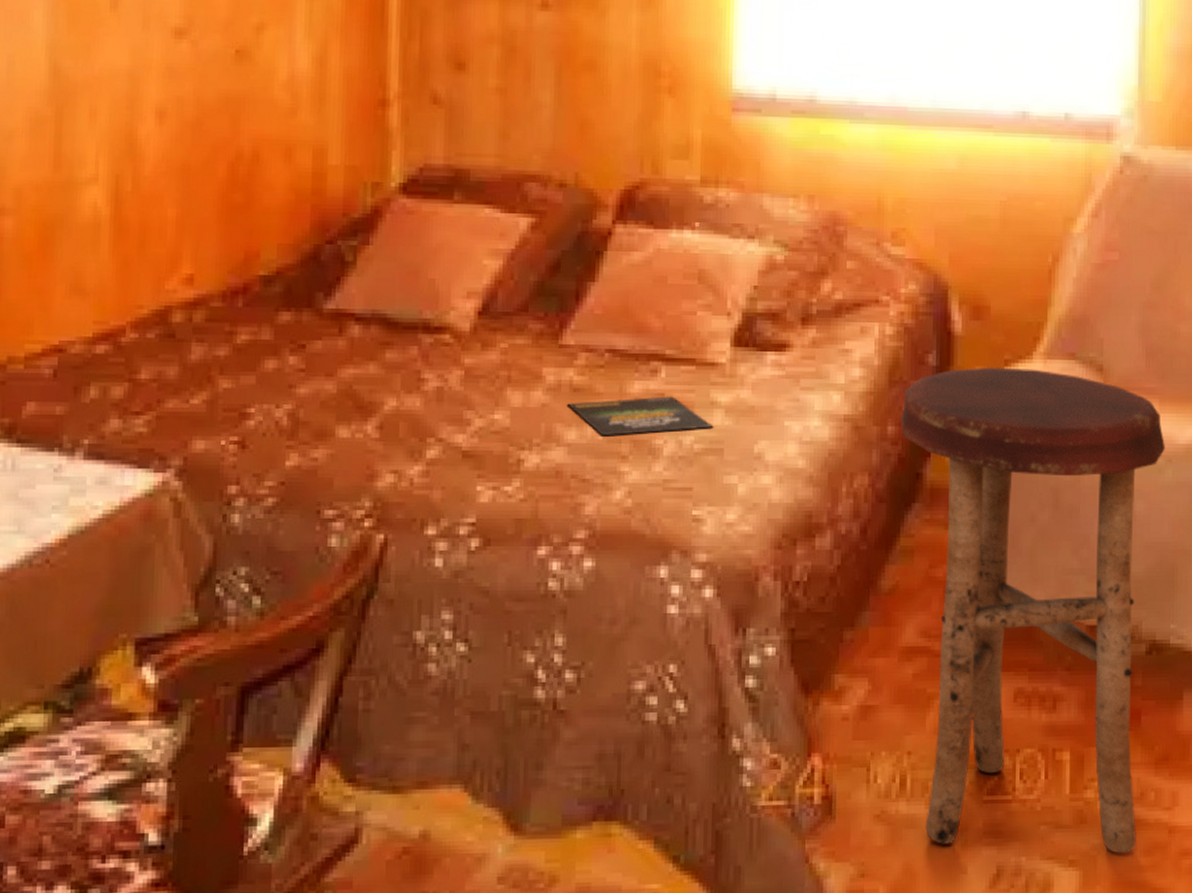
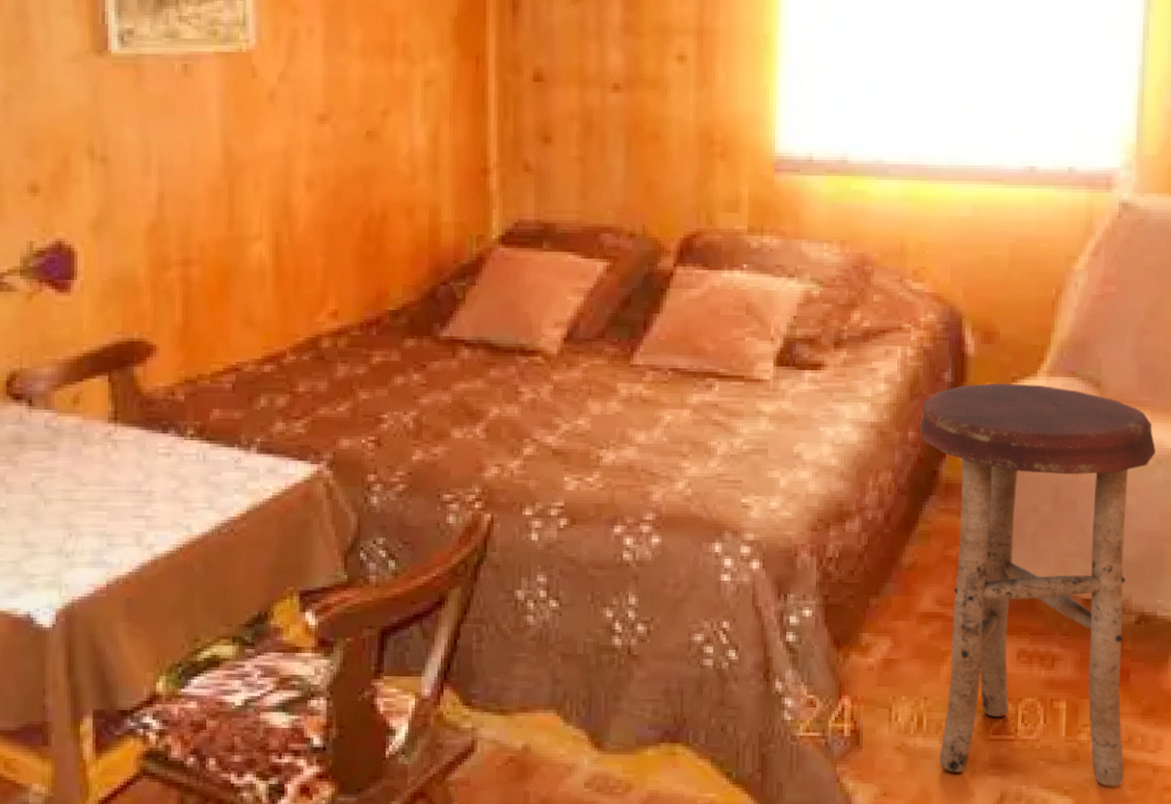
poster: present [568,396,714,436] -> none [638,406,760,439]

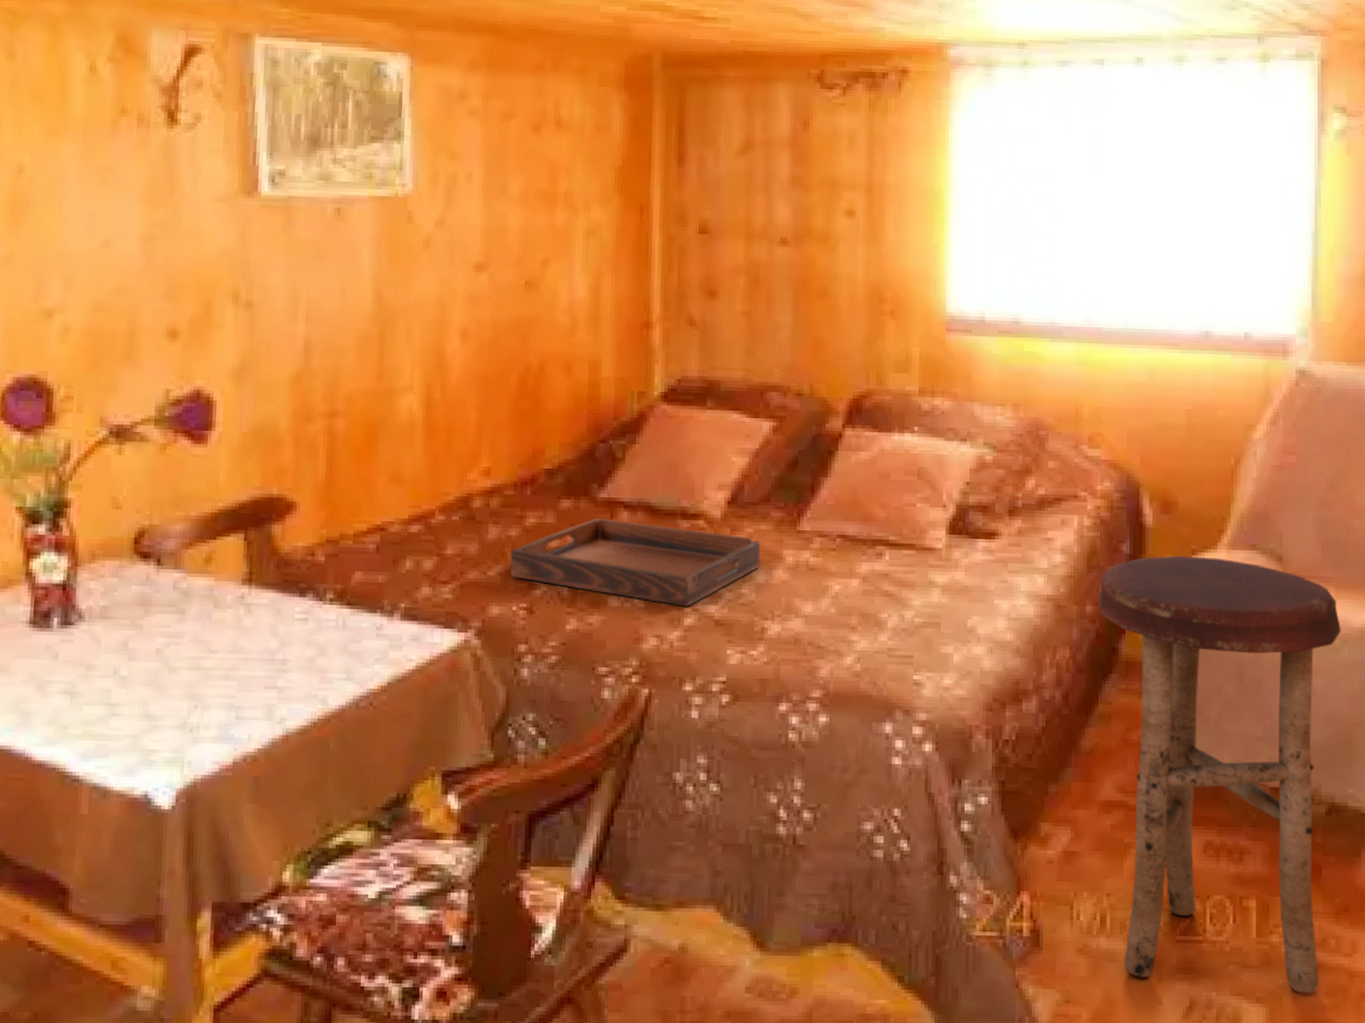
serving tray: none [358,356,596,438] -> present [510,518,761,607]

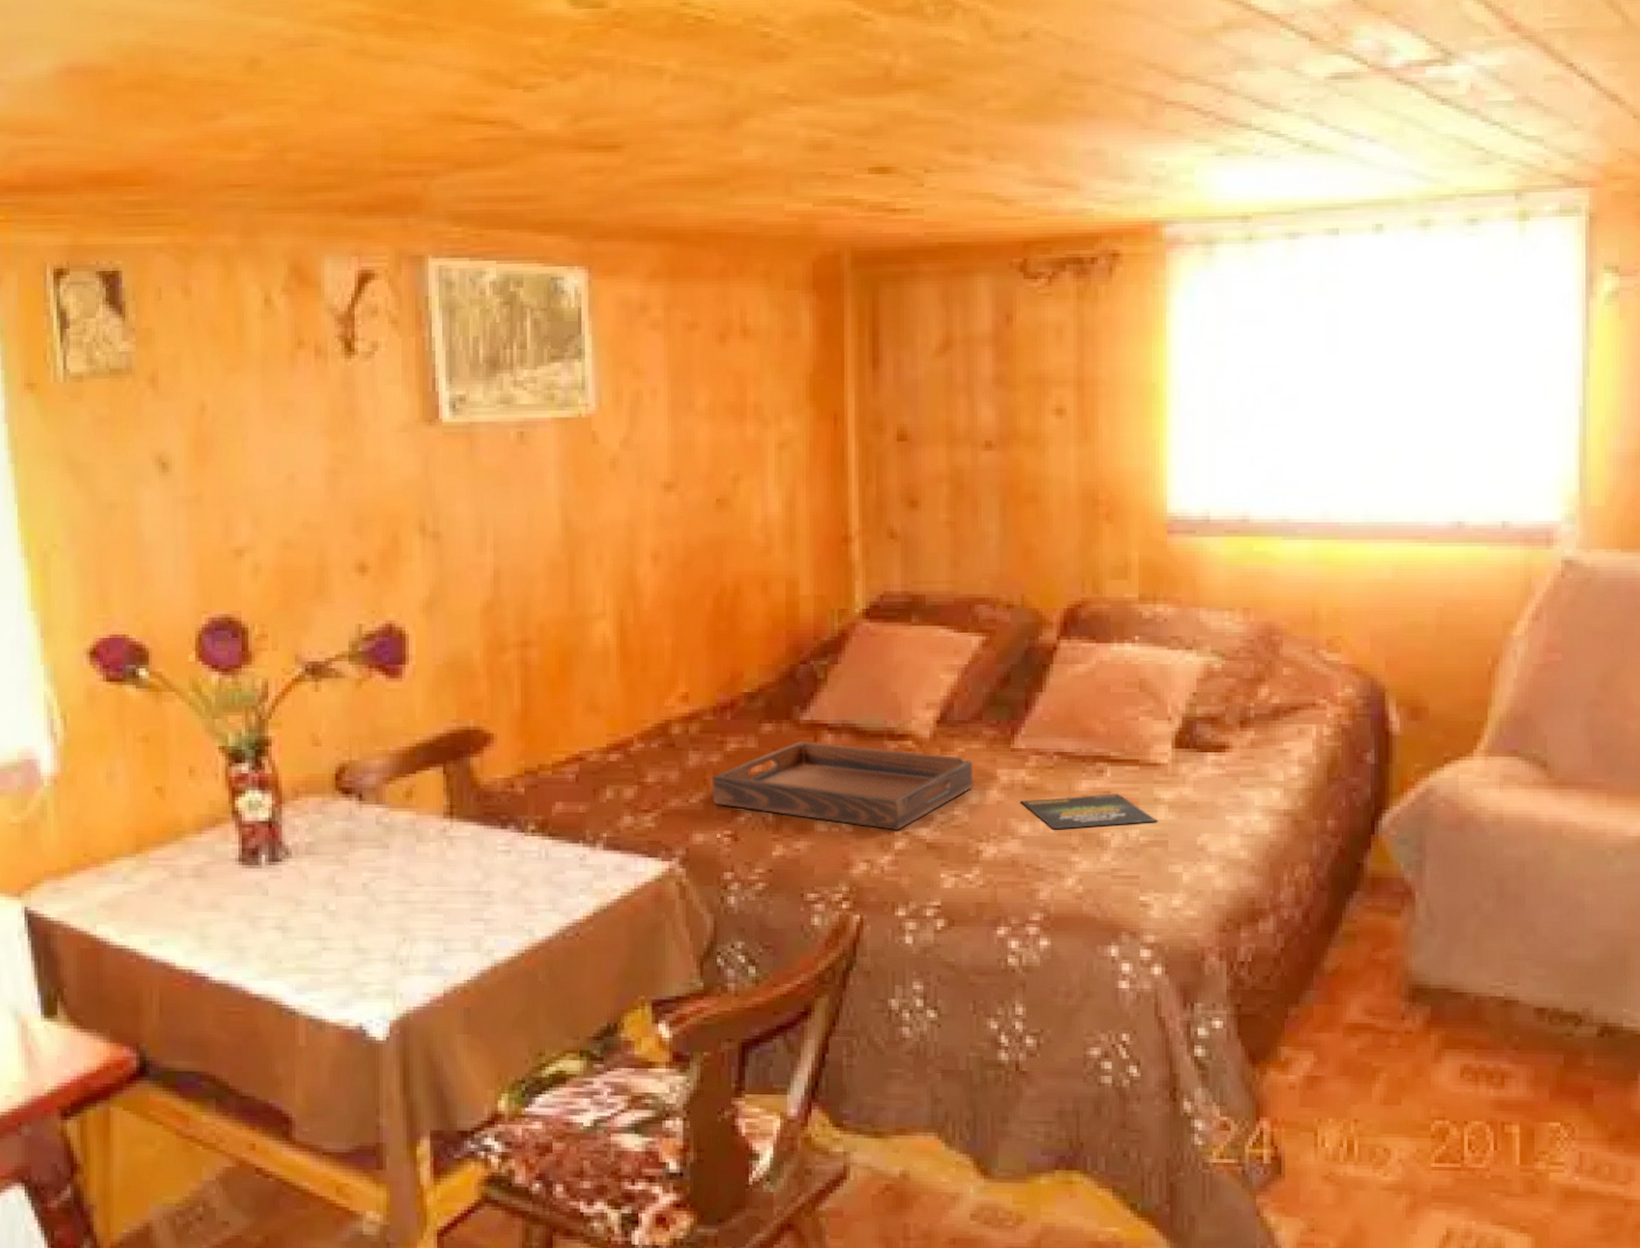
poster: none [805,576,932,610] -> present [1021,794,1158,830]
stool: present [1098,555,1341,994] -> none [1340,764,1614,1223]

